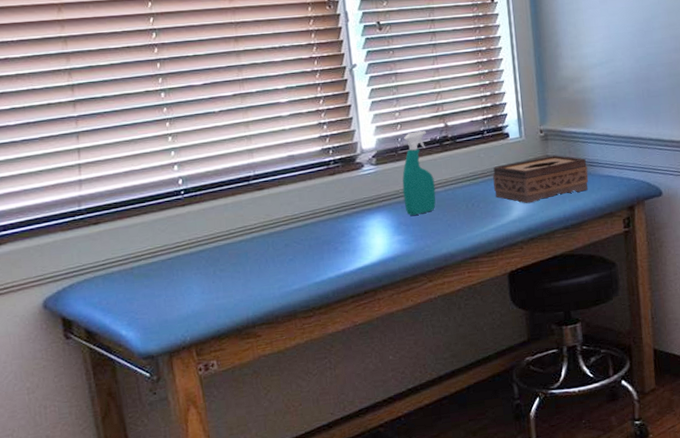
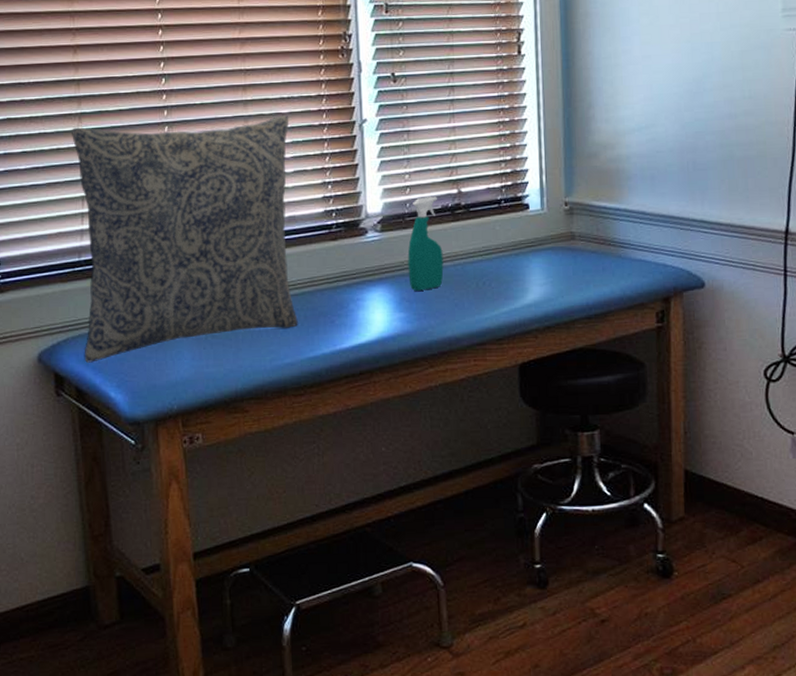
pillow: none [62,63,303,305] -> present [72,115,298,363]
tissue box: present [493,155,589,204] -> none [508,232,618,287]

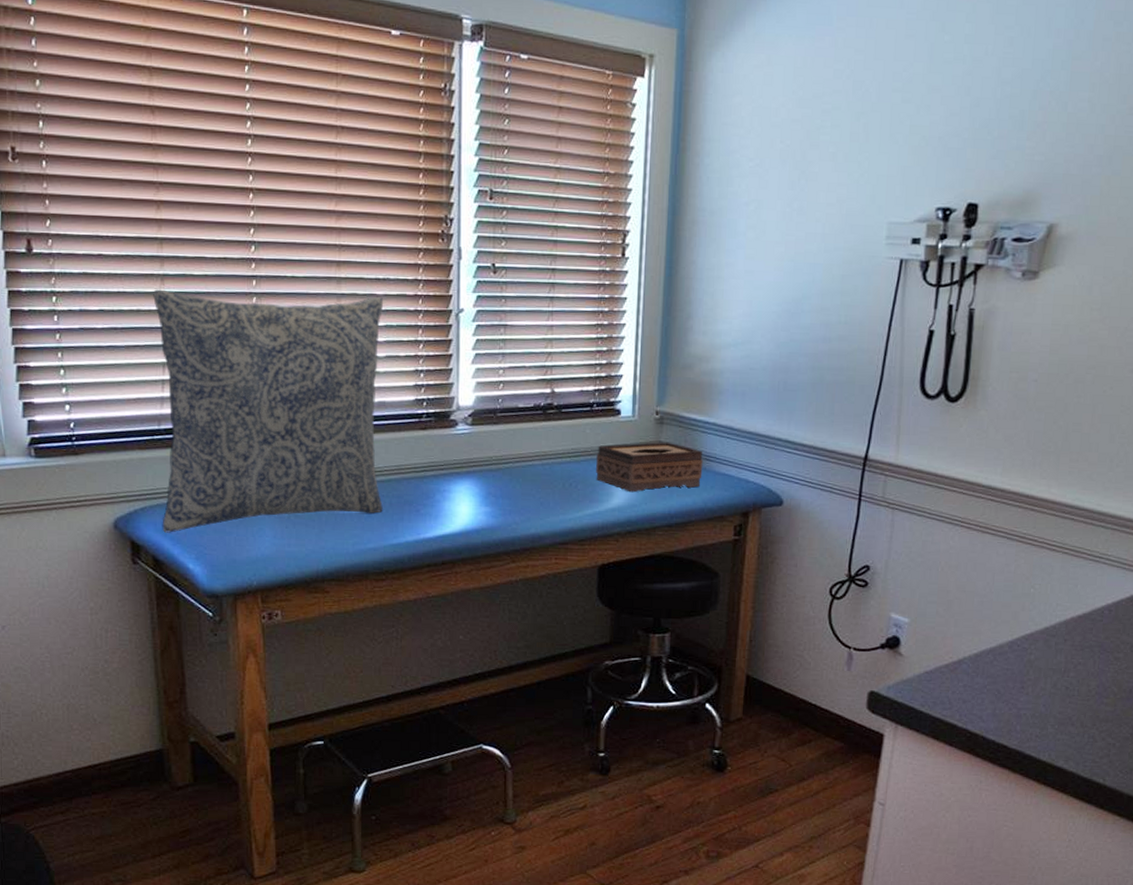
spray bottle: present [407,196,444,291] -> none [496,394,532,487]
tissue box: none [508,232,618,287] -> present [596,442,703,493]

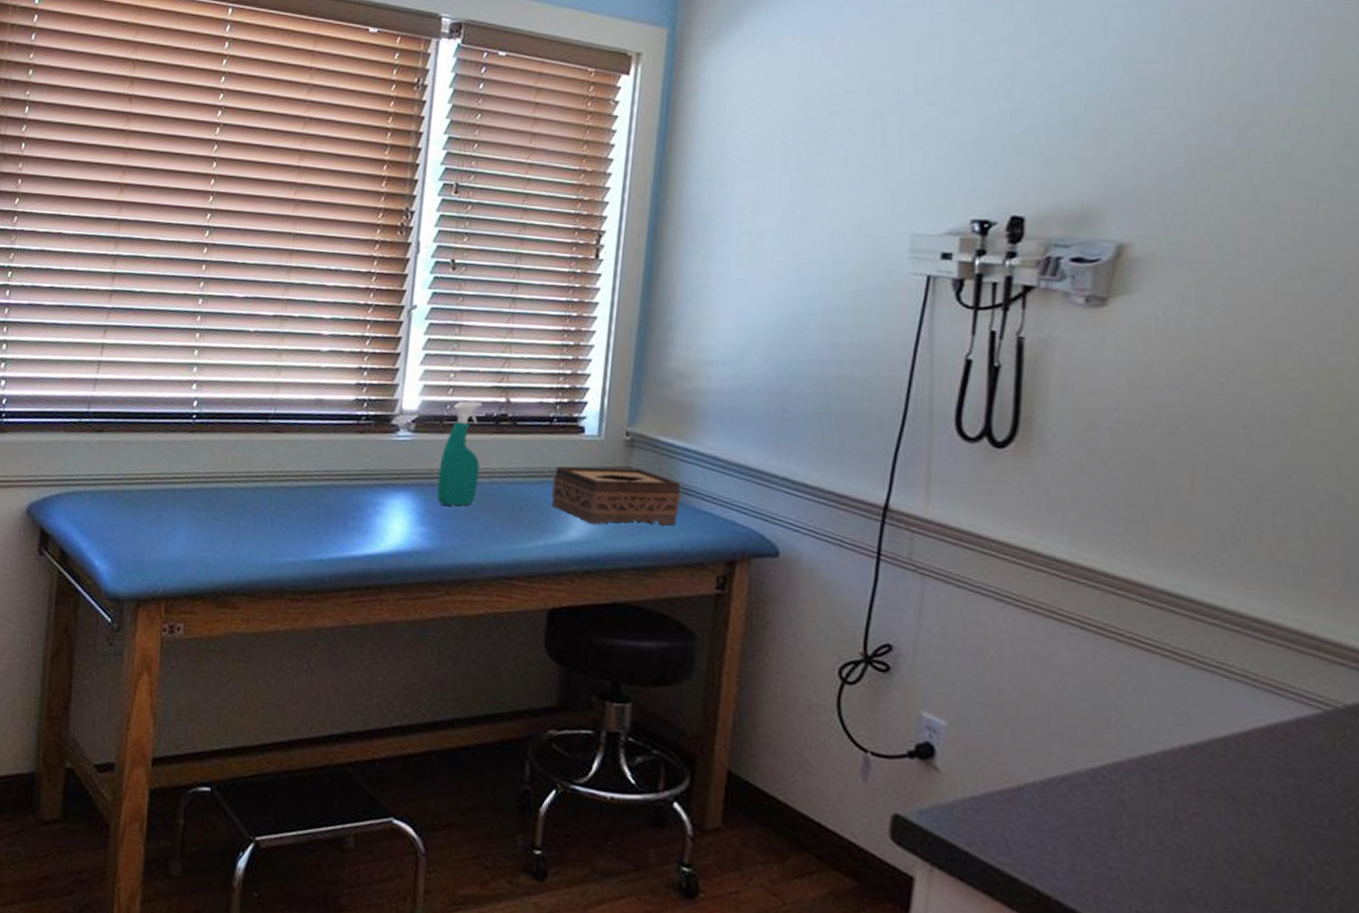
pillow: present [153,289,384,533] -> none [74,269,334,525]
spray bottle: none [496,394,532,487] -> present [437,401,482,506]

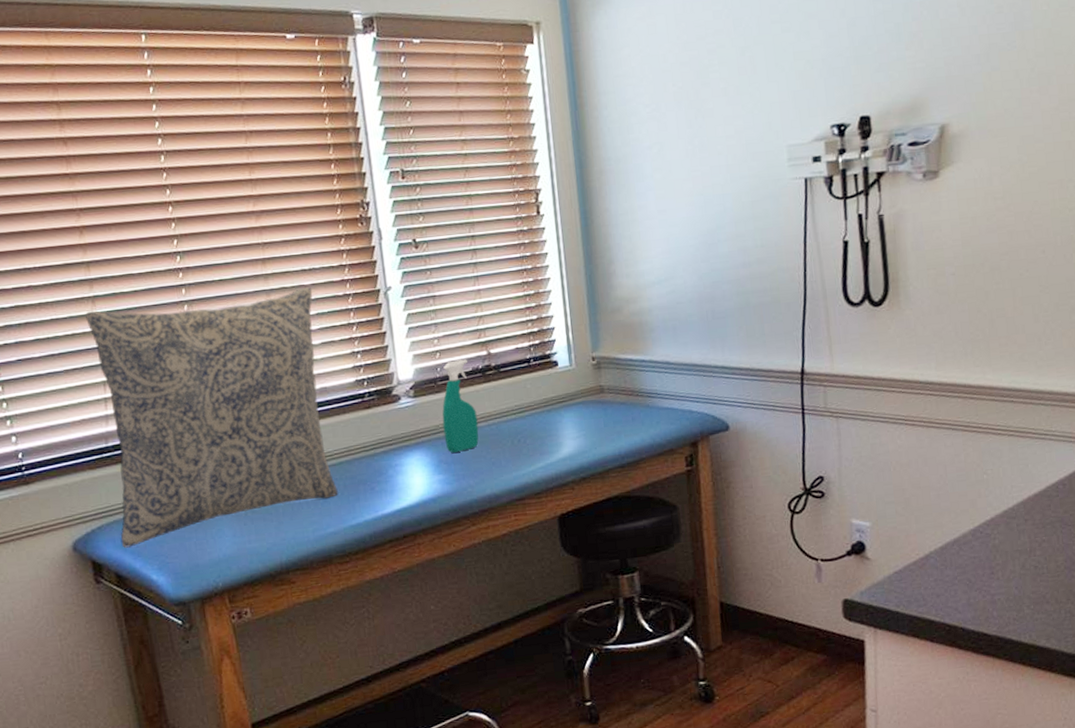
pillow: none [74,269,334,525] -> present [85,286,338,548]
tissue box: present [551,466,681,526] -> none [540,385,647,440]

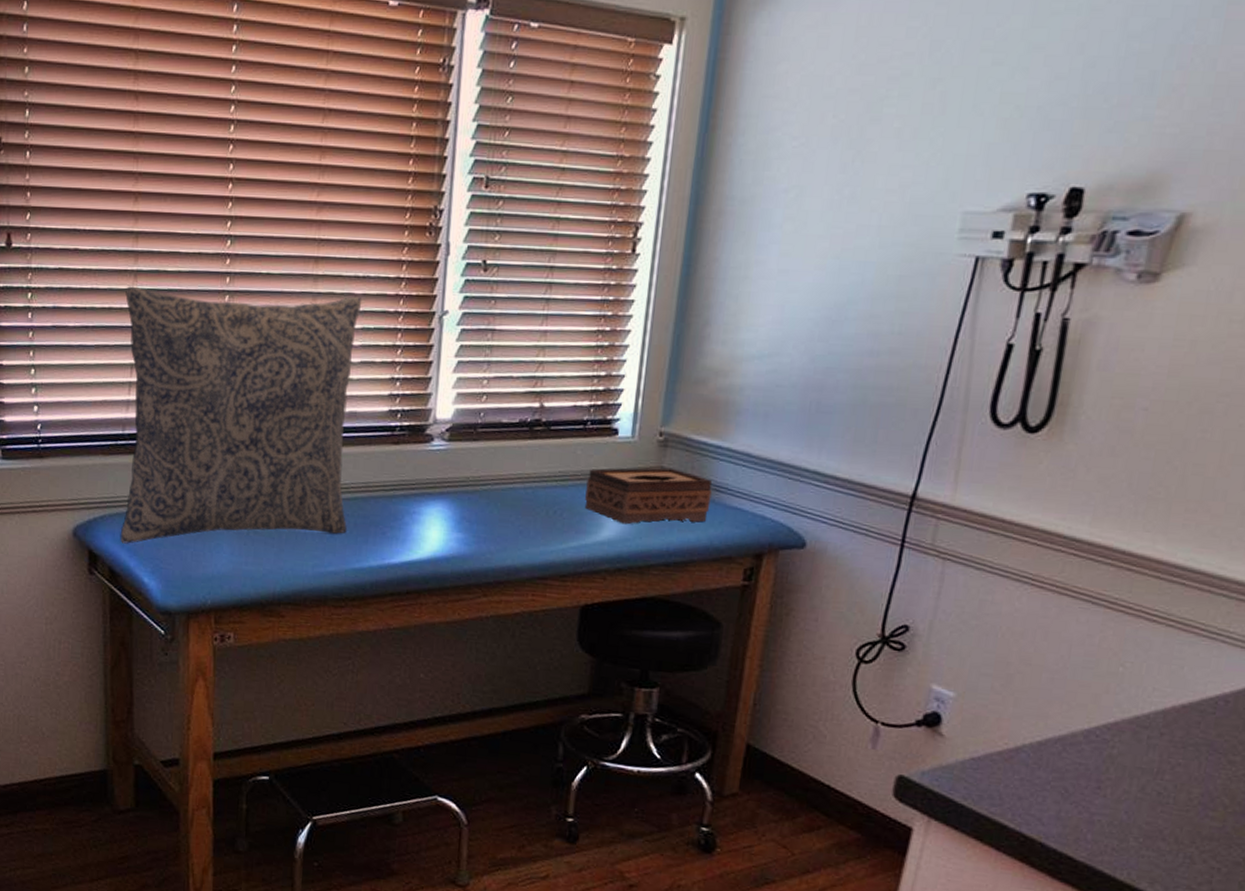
spray bottle: present [442,359,479,453] -> none [472,407,516,512]
tissue box: none [540,385,647,440] -> present [584,468,712,525]

